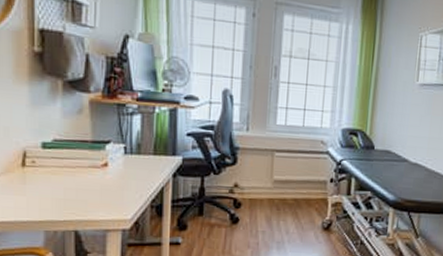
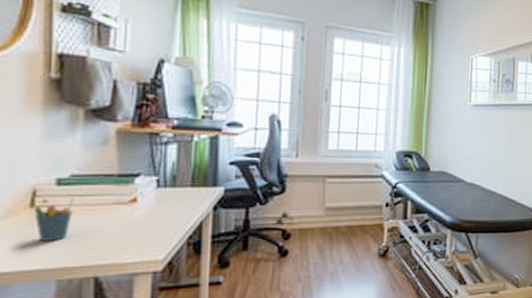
pen holder: none [24,160,57,197] -> present [33,198,75,241]

